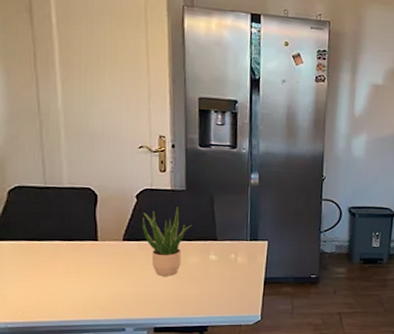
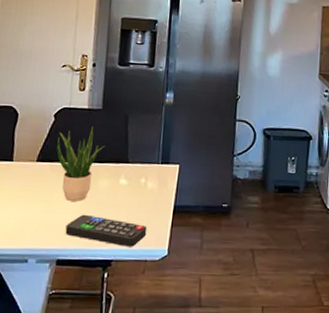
remote control: none [159,287,240,314] -> present [65,214,147,247]

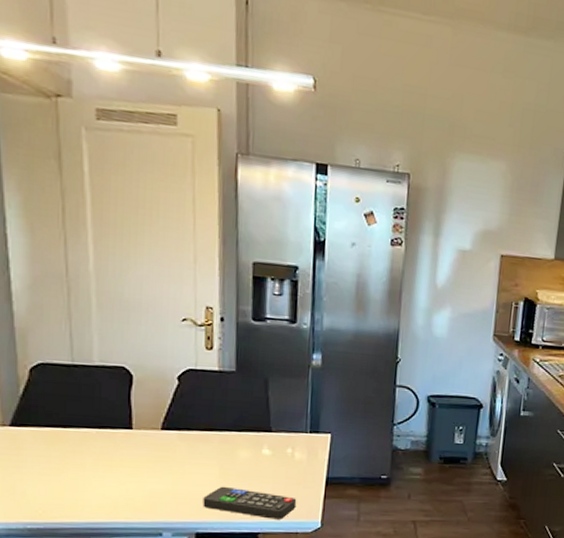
potted plant: present [56,126,105,201] -> none [184,391,243,473]

